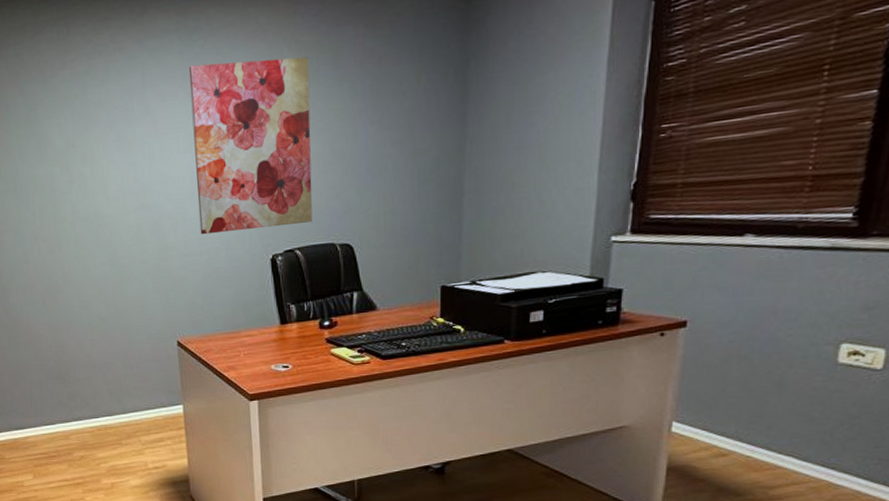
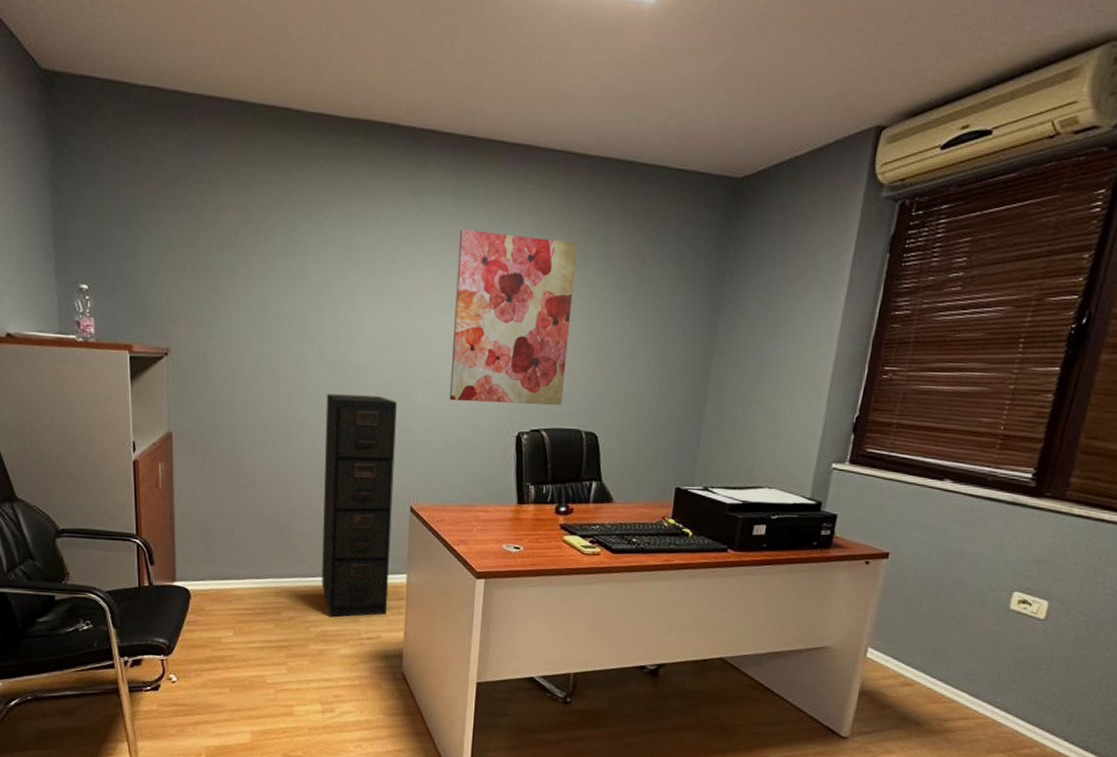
filing cabinet: none [84,241,170,453] -> present [321,394,397,618]

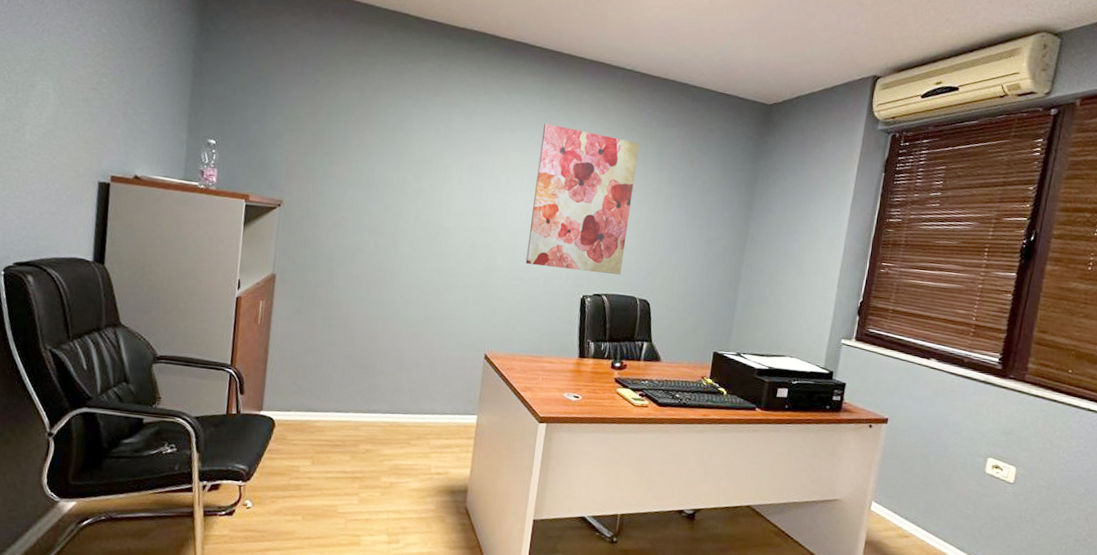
filing cabinet: present [321,394,397,618] -> none [398,250,480,452]

